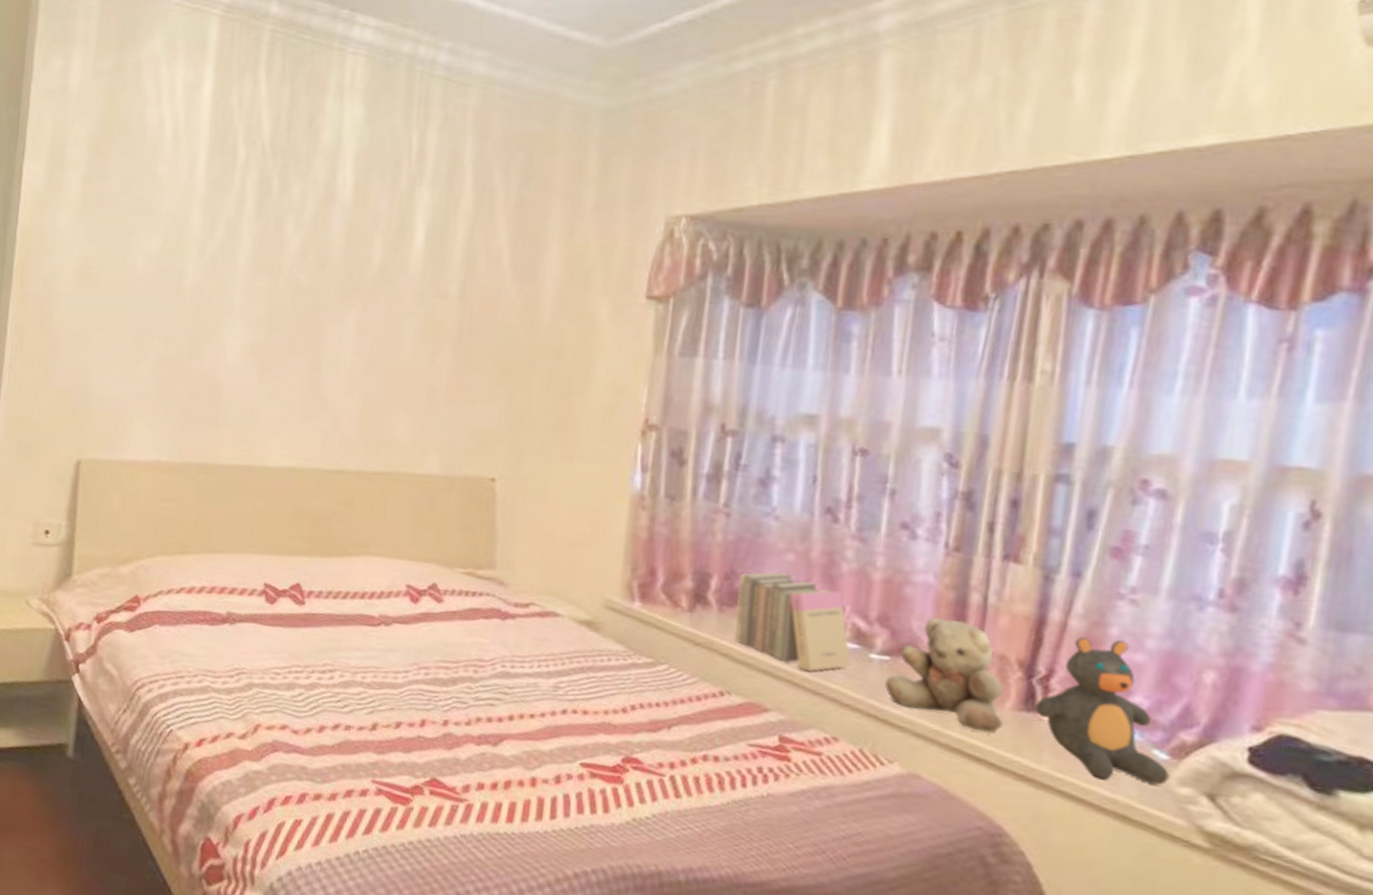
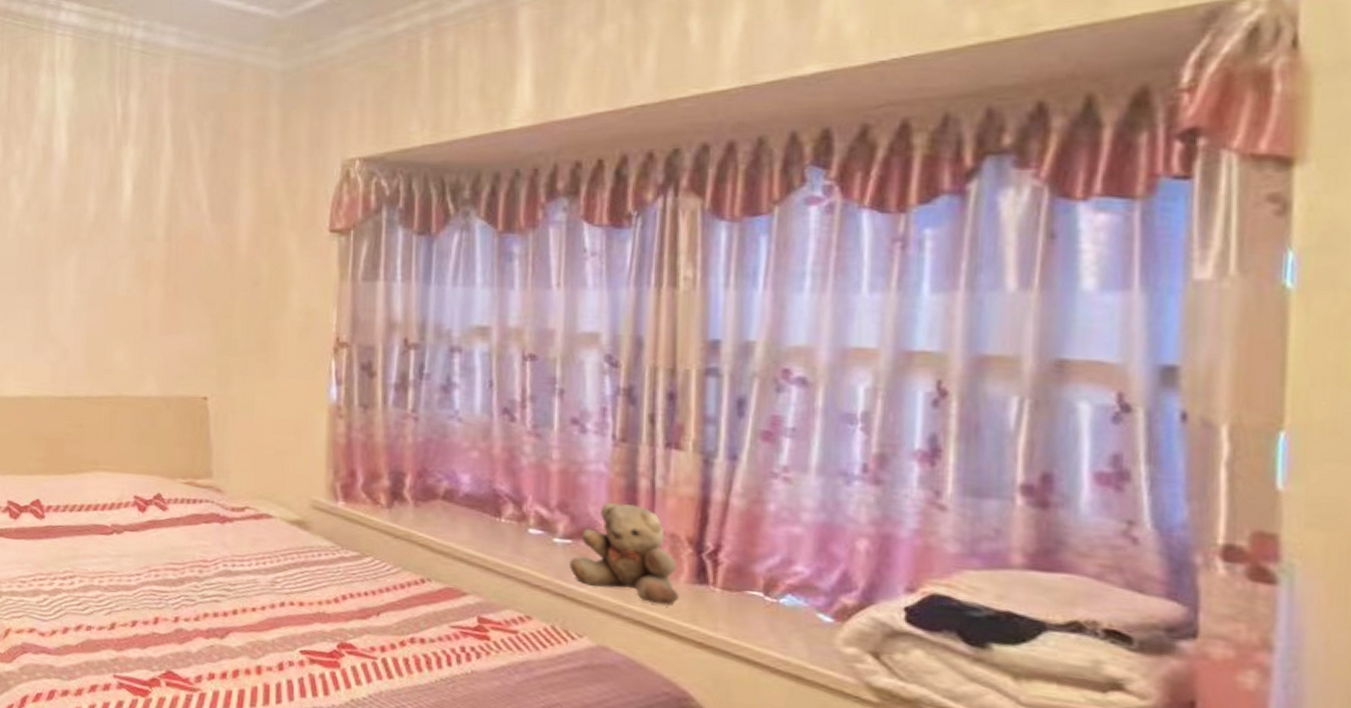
books: present [734,571,851,671] -> none [429,468,537,557]
stuffed animal: present [1035,637,1169,785] -> none [707,514,835,646]

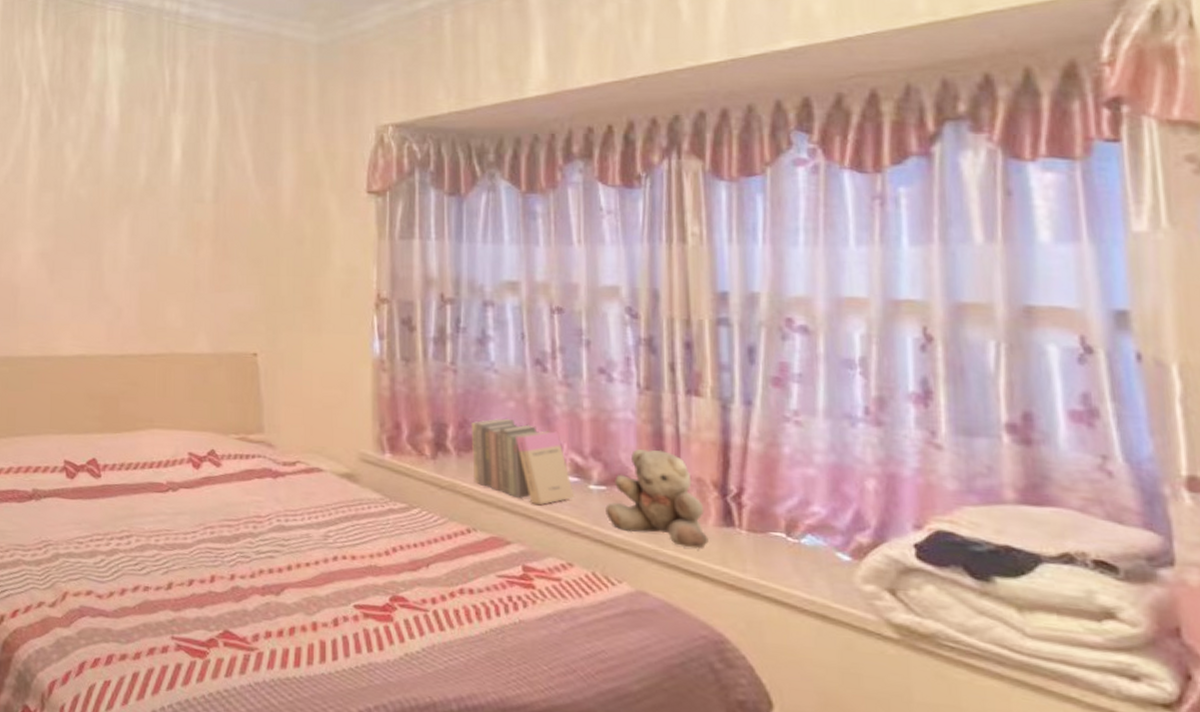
books: none [429,468,537,557] -> present [471,418,574,505]

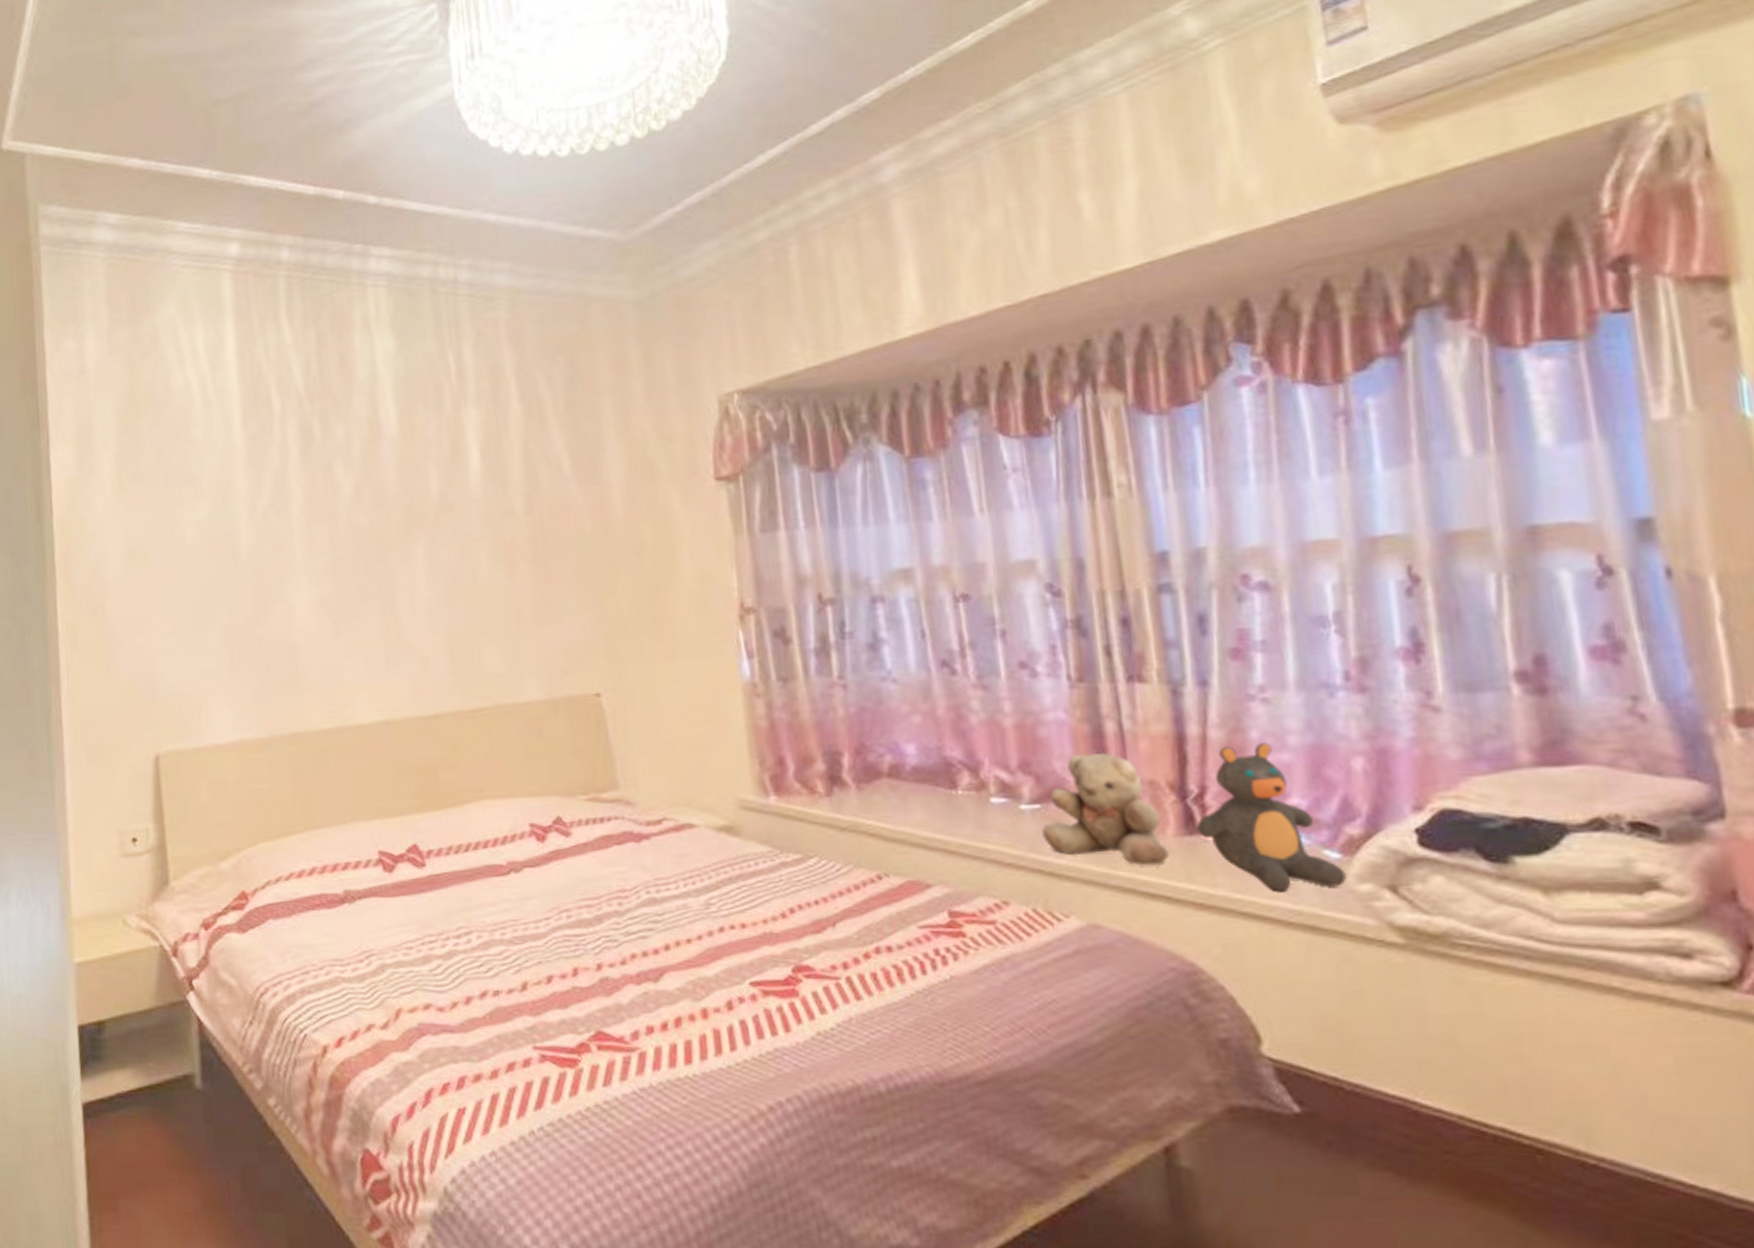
books: present [471,418,574,505] -> none [869,736,1003,836]
stuffed animal: none [733,457,854,585] -> present [1196,742,1347,892]

